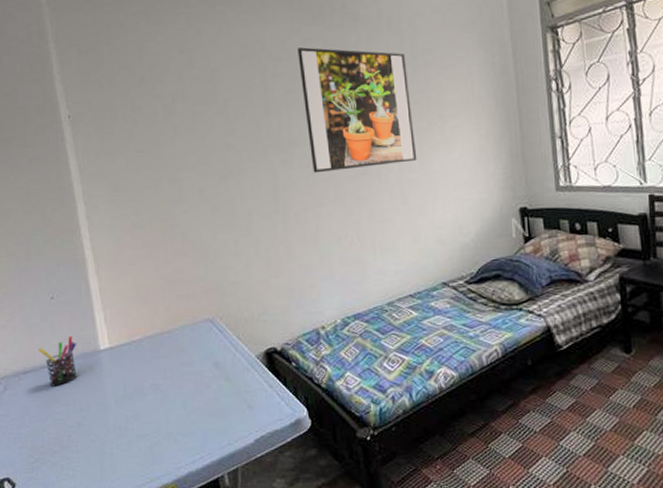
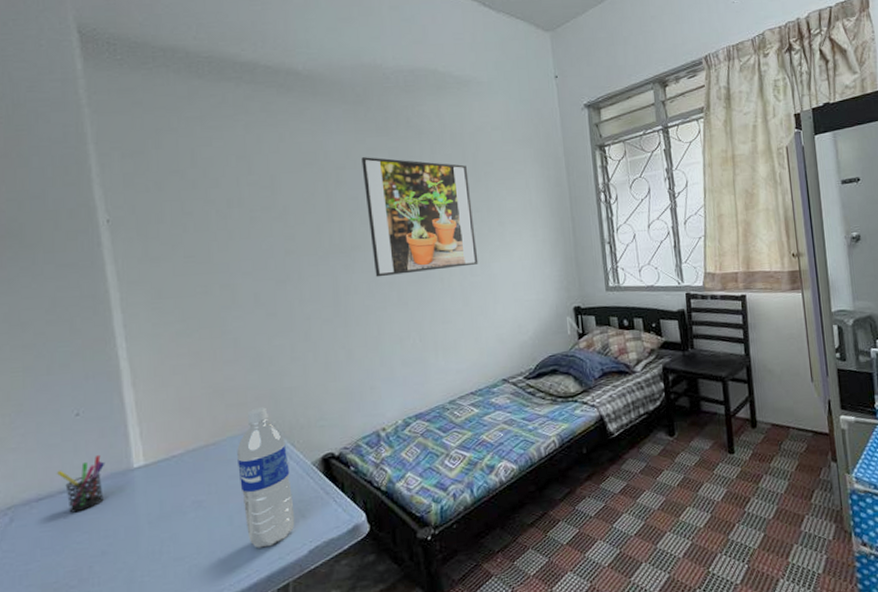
water bottle: none [188,299,242,433] -> present [237,407,295,549]

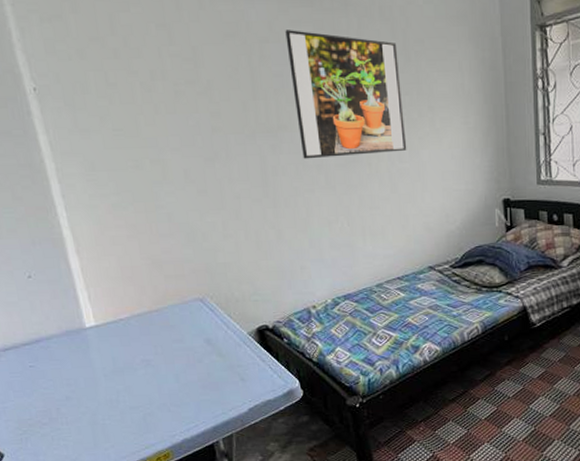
pen holder: present [56,454,105,513] -> none [17,314,63,363]
water bottle: present [237,407,295,549] -> none [178,280,235,404]

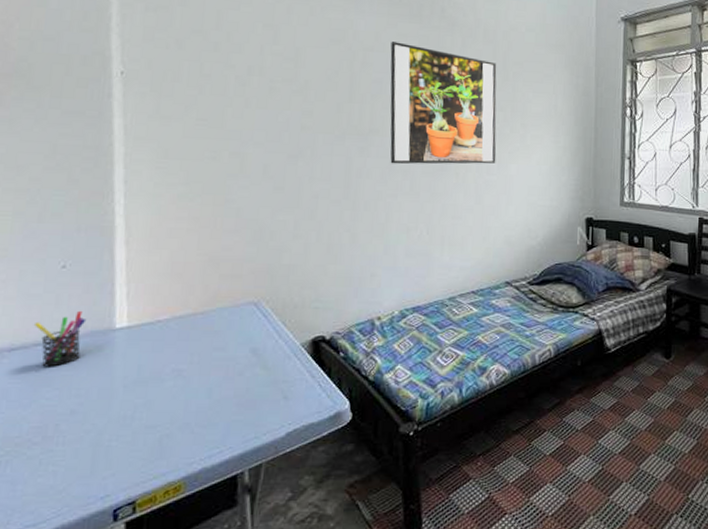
pen holder: none [17,314,63,363] -> present [33,310,87,367]

